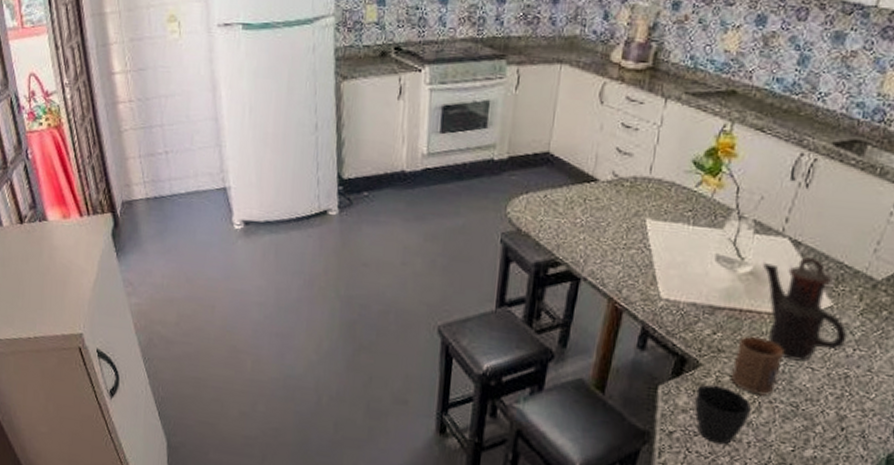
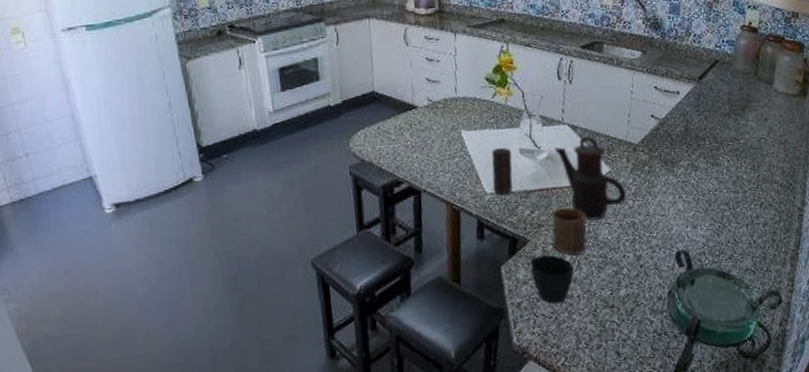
candle: none [670,247,705,306] -> present [491,147,513,195]

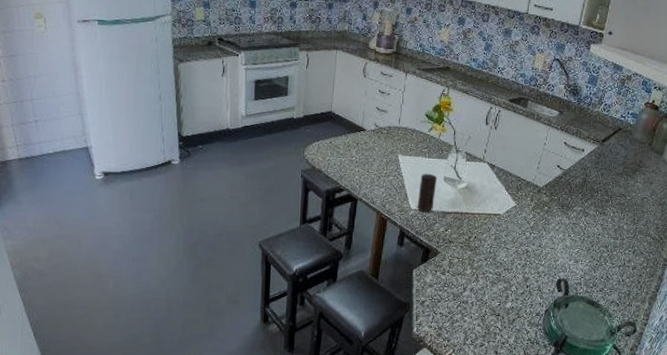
cup: present [530,254,574,304] -> none [437,265,472,306]
cup: present [551,207,587,255] -> none [459,230,490,270]
teapot: present [554,136,627,221] -> none [472,175,526,244]

